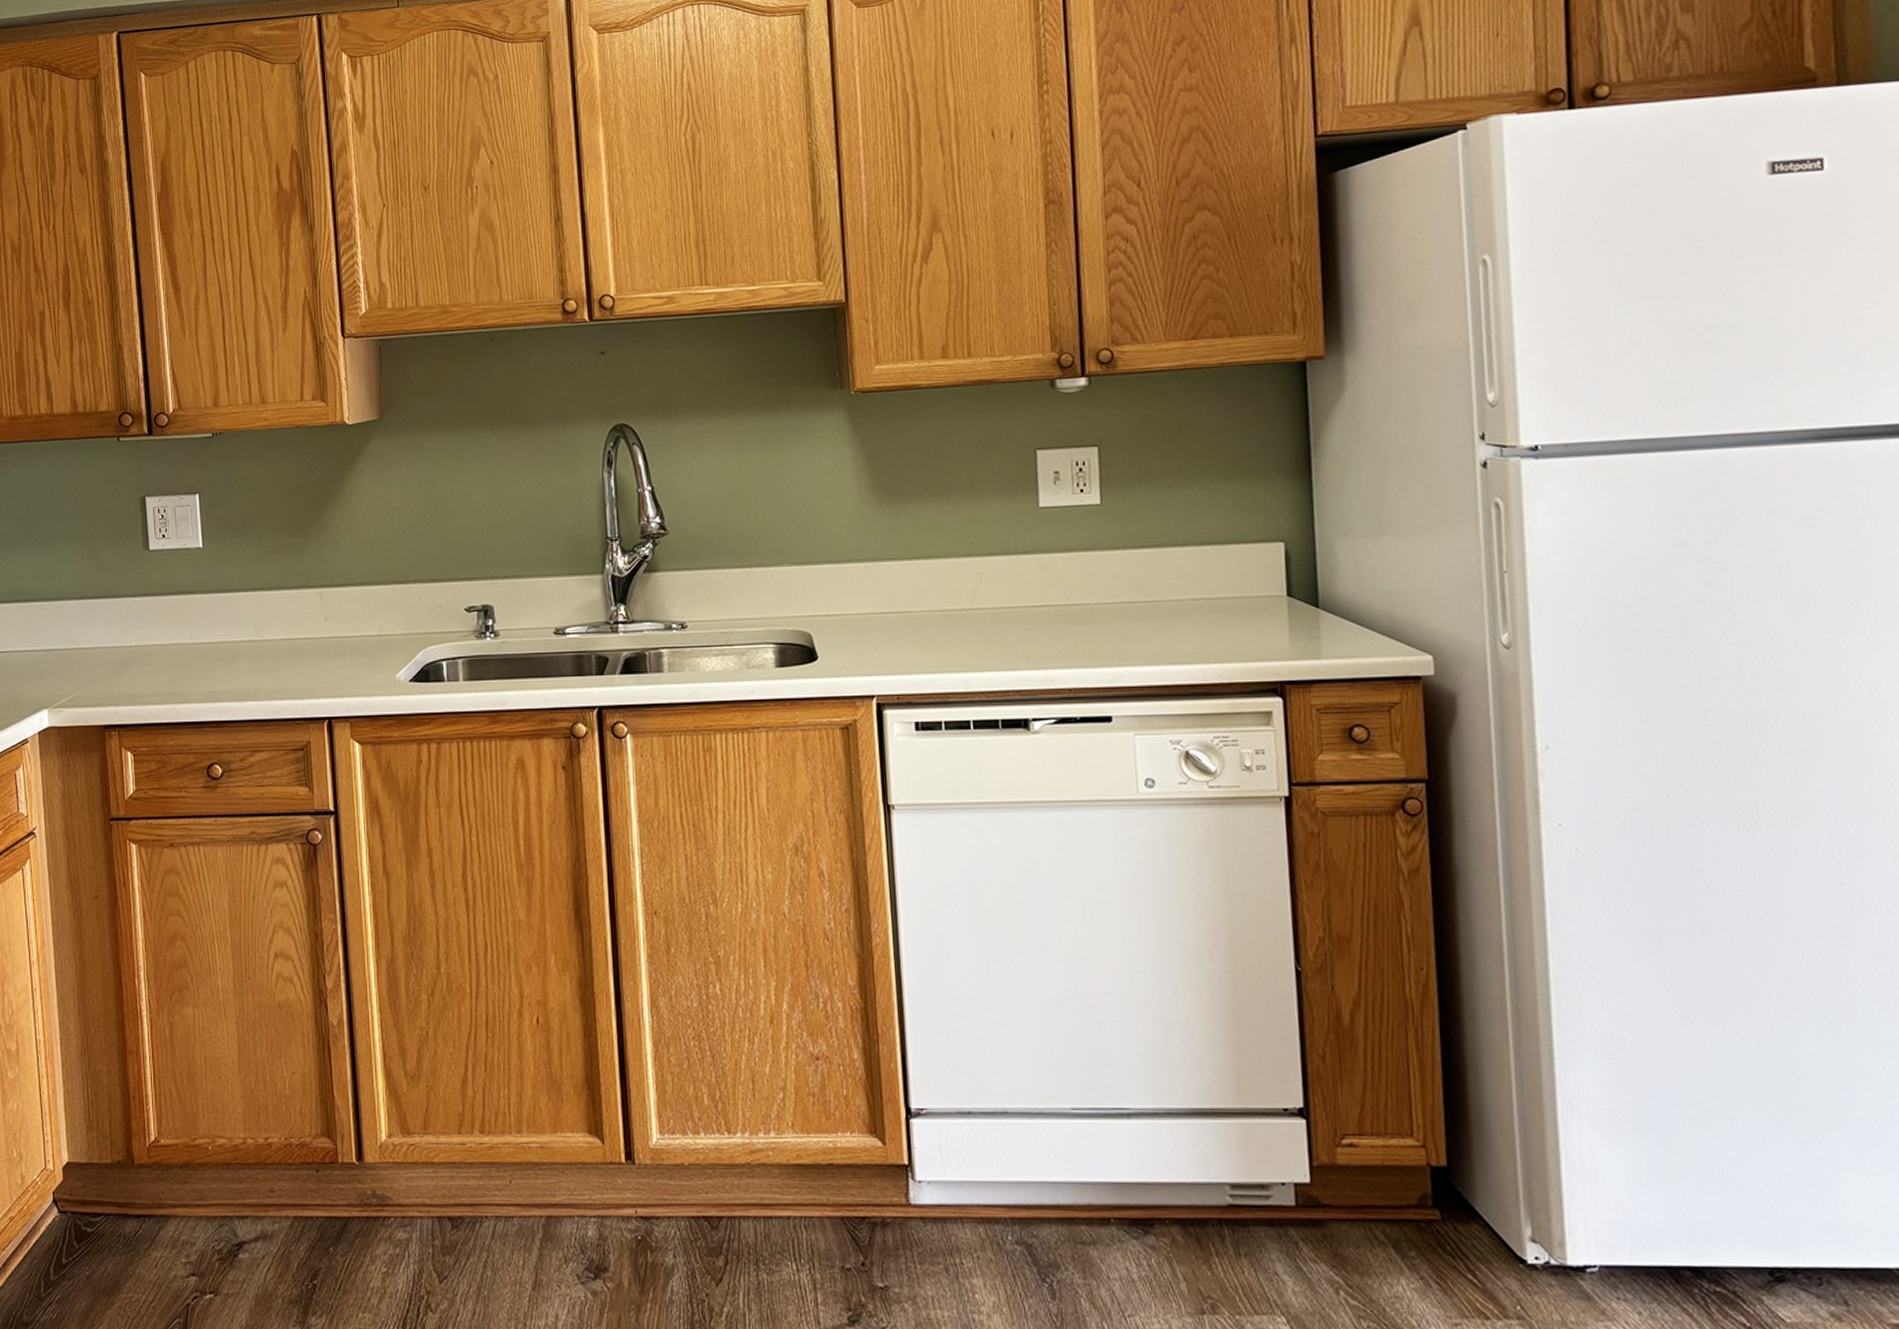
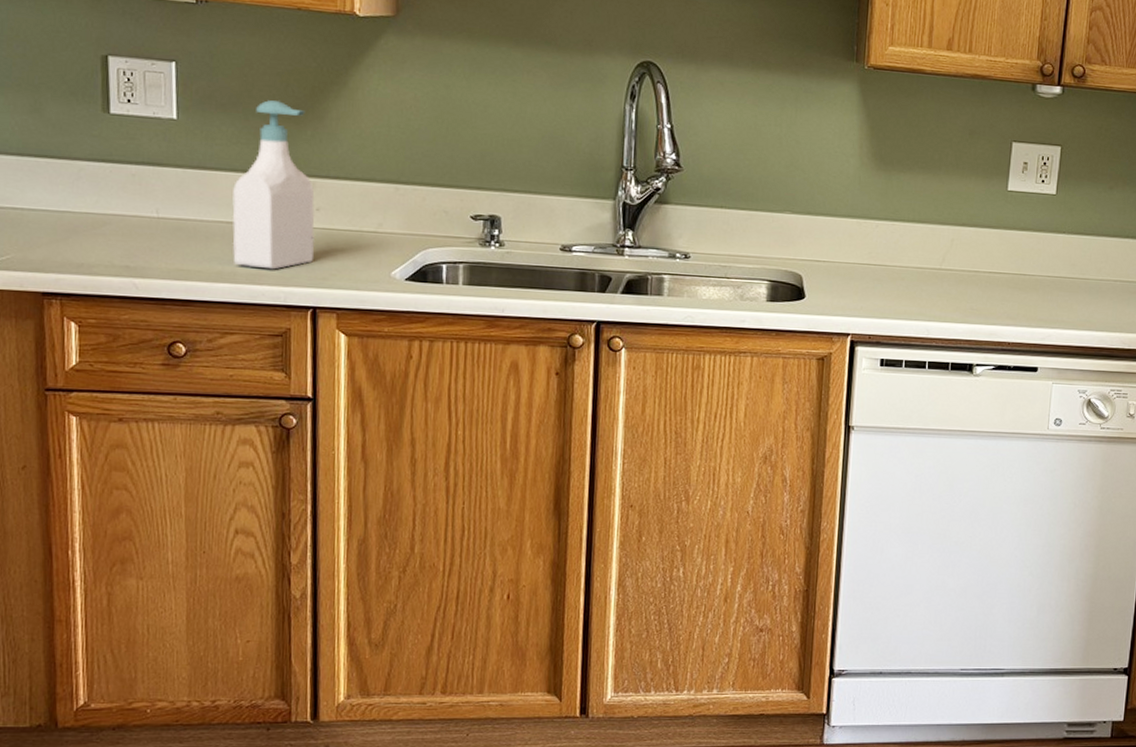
soap bottle: none [253,517,326,684] -> present [232,100,315,270]

